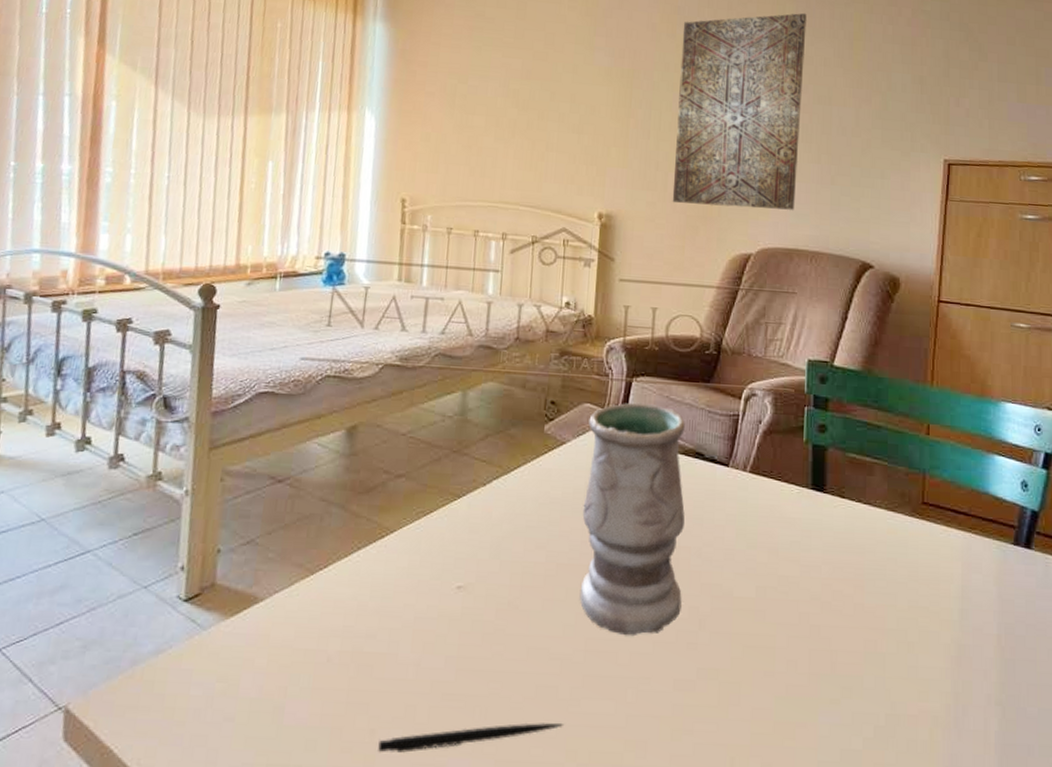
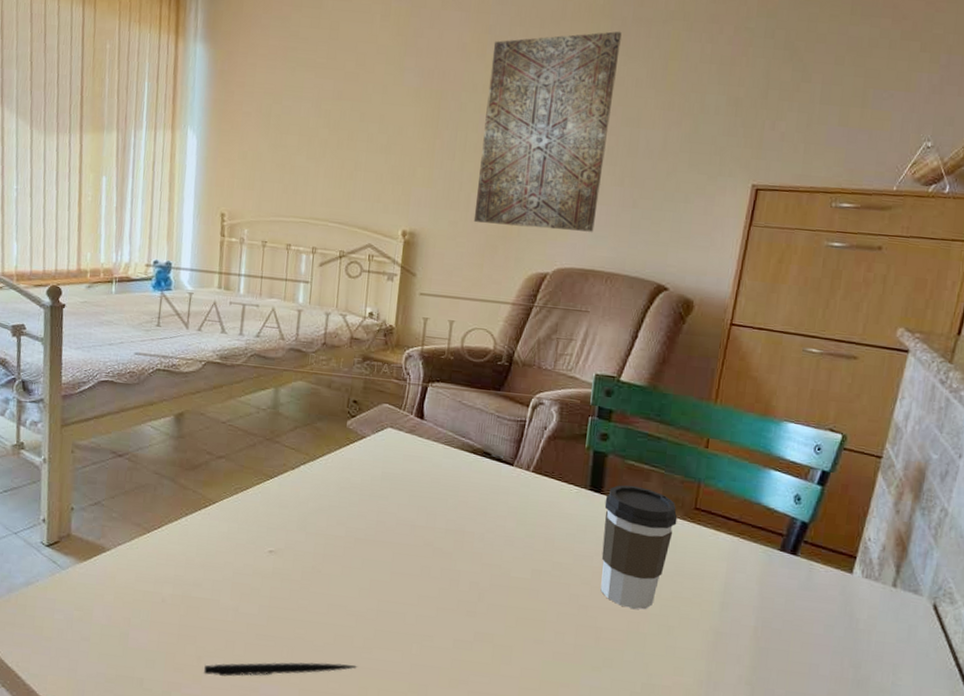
vase: present [579,402,685,637] -> none [374,405,475,602]
coffee cup: none [828,481,906,626] -> present [600,485,678,610]

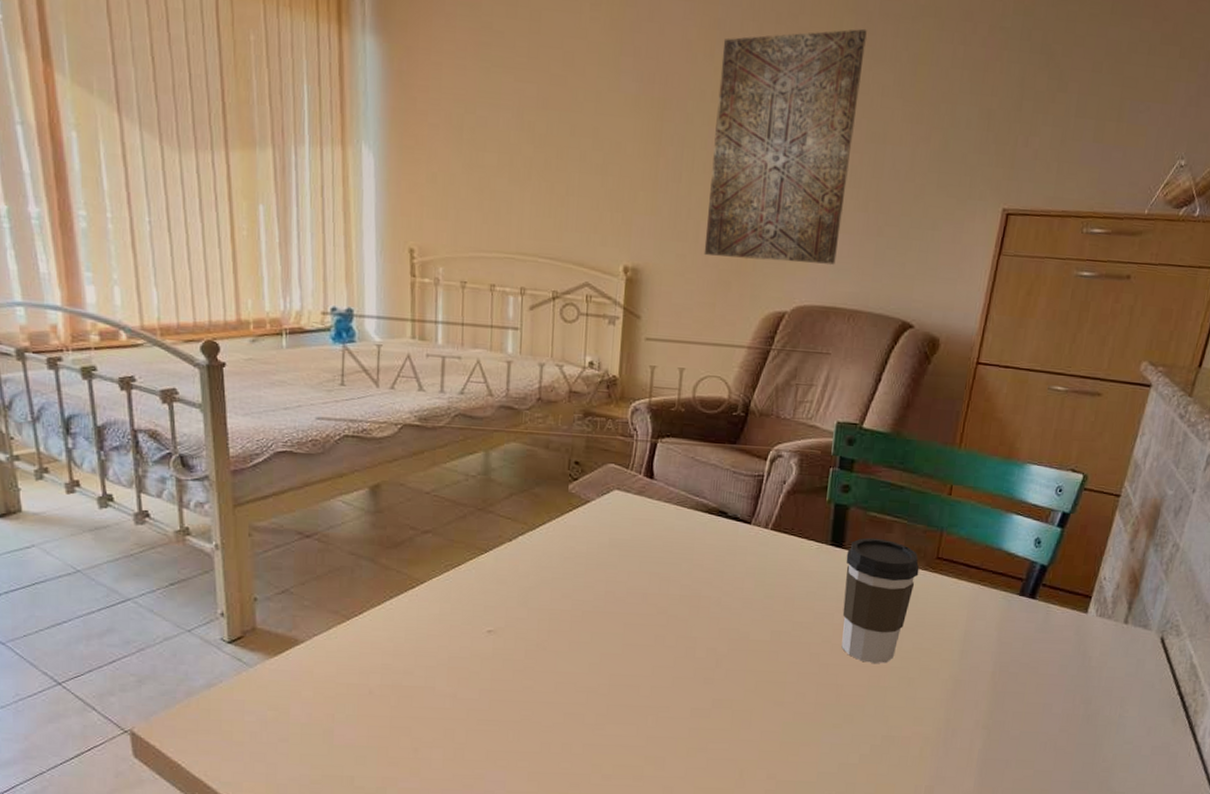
pen: present [204,662,358,677] -> none [422,743,591,767]

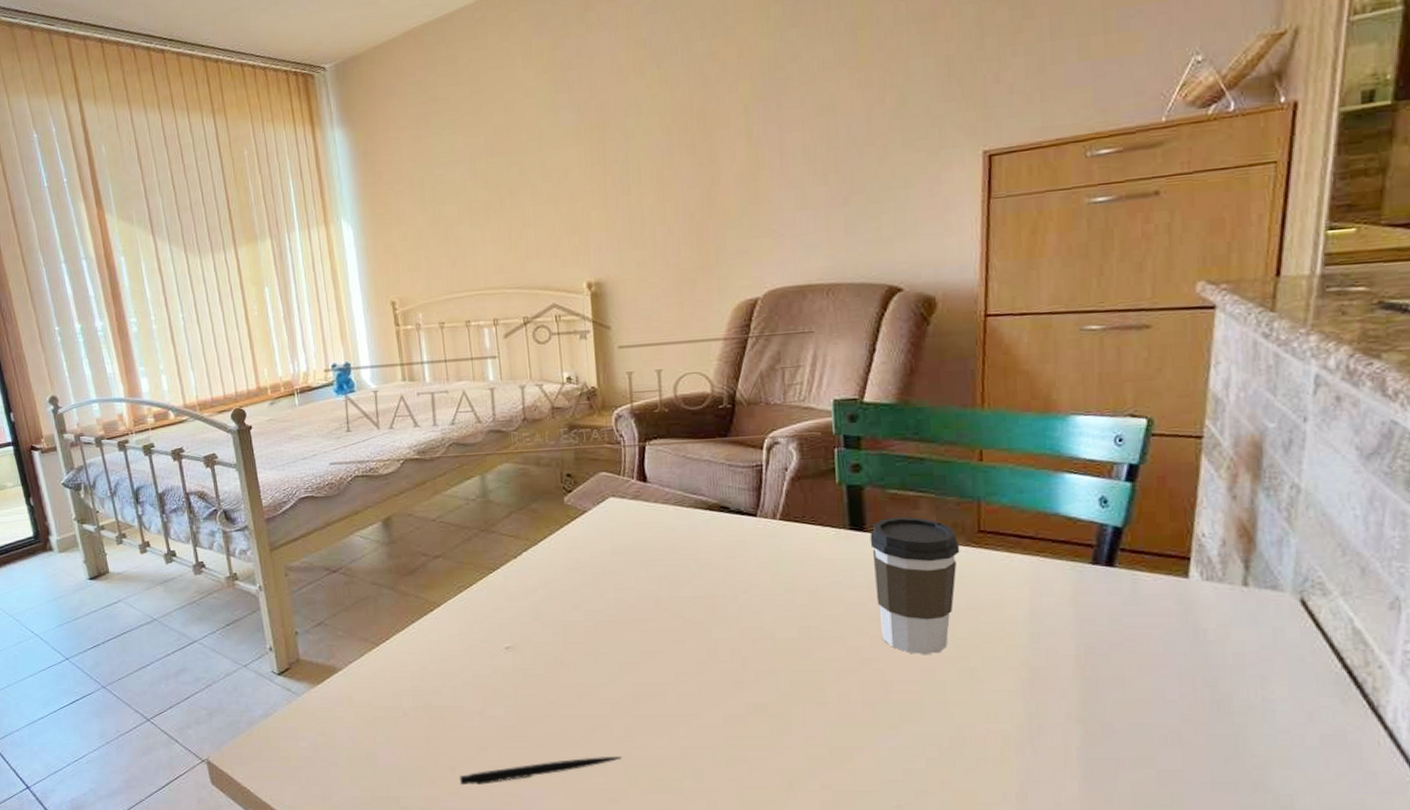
pen: none [422,743,591,767] -> present [460,757,623,786]
wall art: present [704,28,867,265] -> none [652,11,803,257]

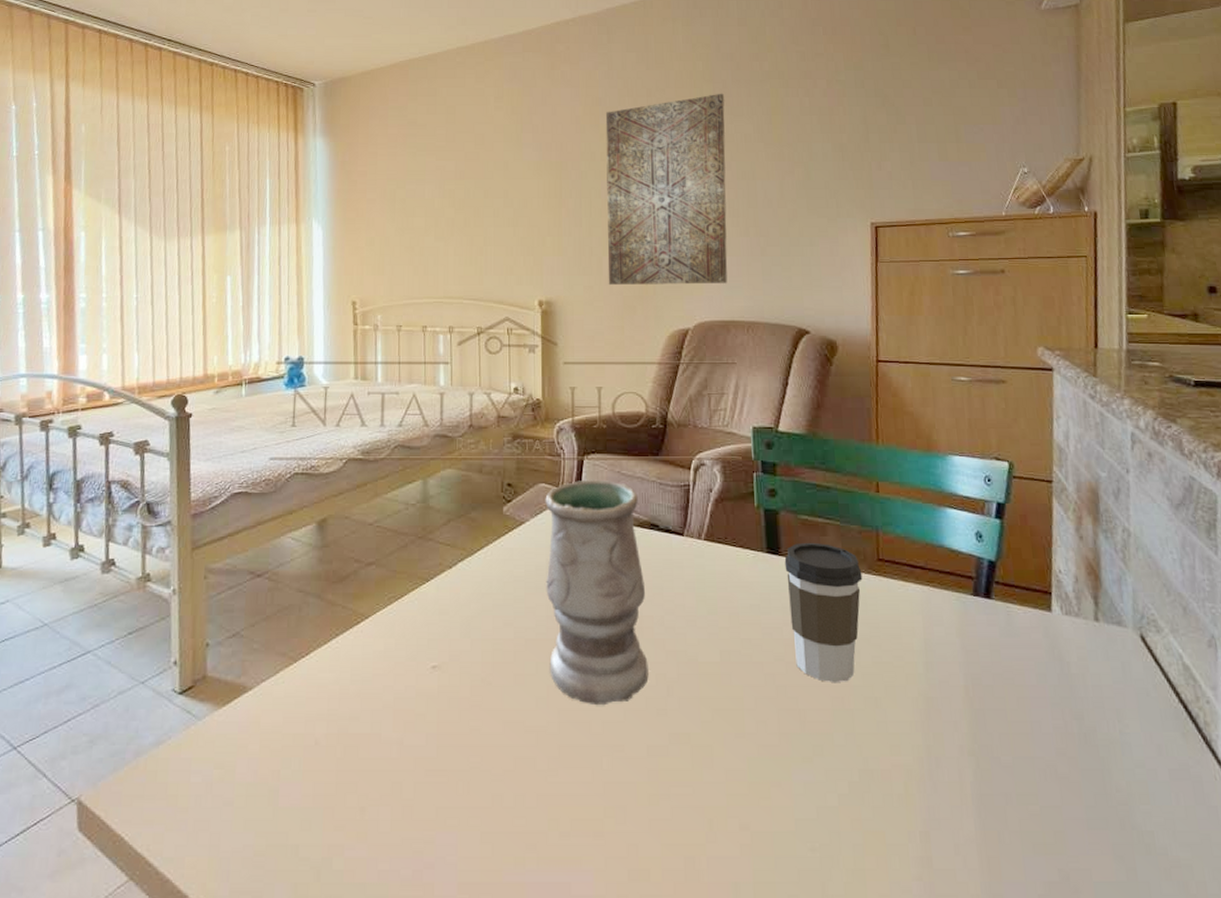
pen: present [460,757,623,786] -> none [369,794,545,830]
vase: none [607,464,723,680] -> present [545,479,649,706]
wall art: none [652,11,803,257] -> present [605,93,728,285]

